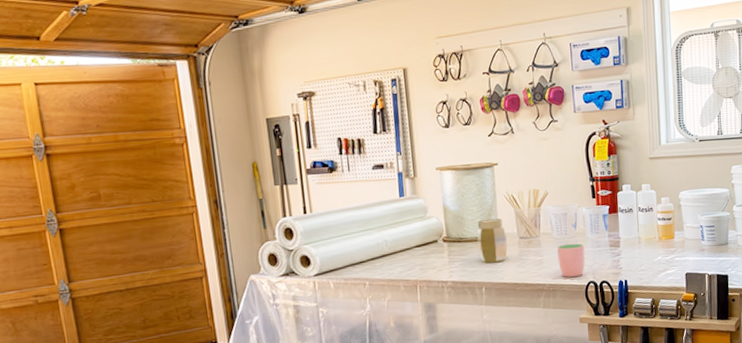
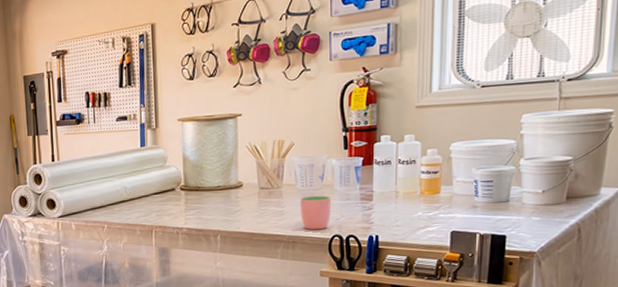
jar: present [477,218,508,264] -> none [215,168,246,213]

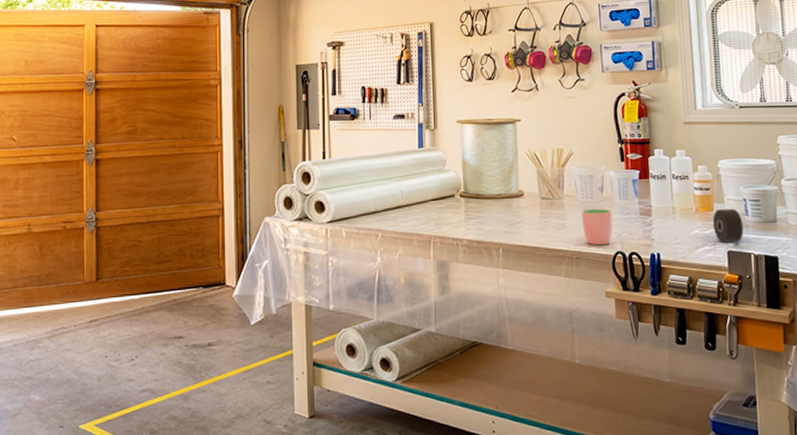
duct tape: none [437,190,472,224] -> present [712,208,744,243]

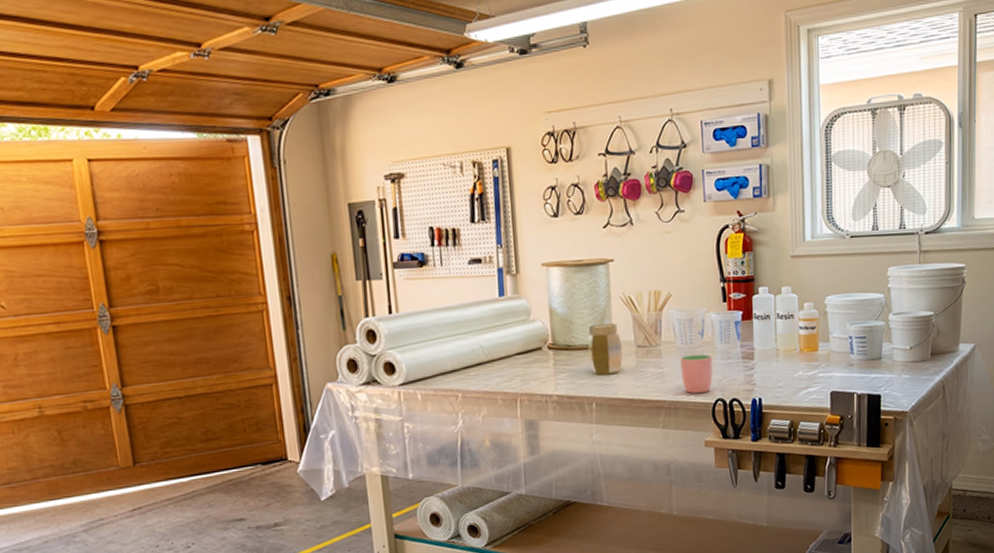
jar: none [496,175,528,224] -> present [588,323,623,376]
duct tape: present [712,208,744,243] -> none [816,347,848,383]

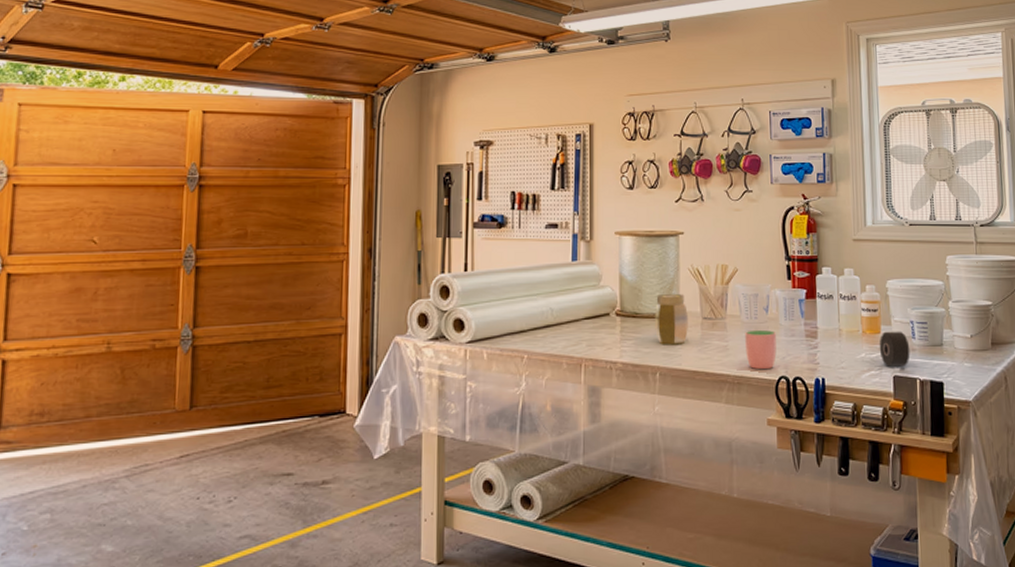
duct tape: none [816,347,848,383] -> present [879,331,910,367]

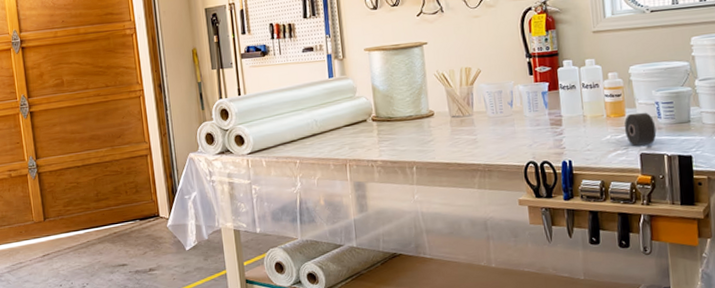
jar: present [655,293,688,345] -> none [407,97,439,143]
cup: present [745,329,777,370] -> none [492,122,524,158]

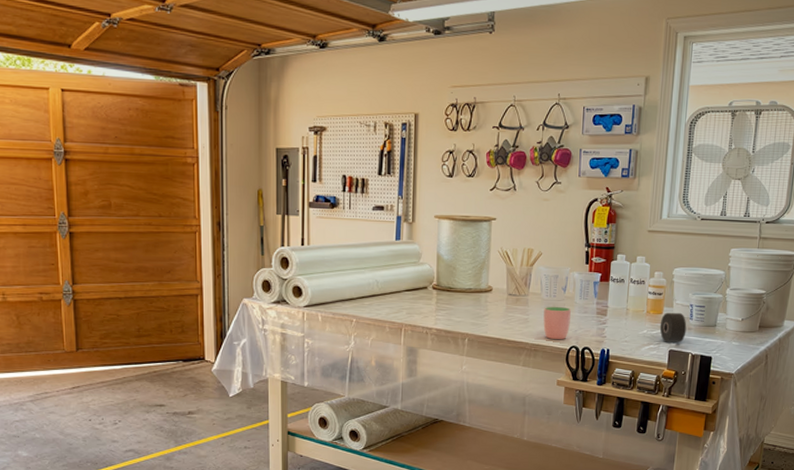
cup: none [492,122,524,158] -> present [543,306,572,340]

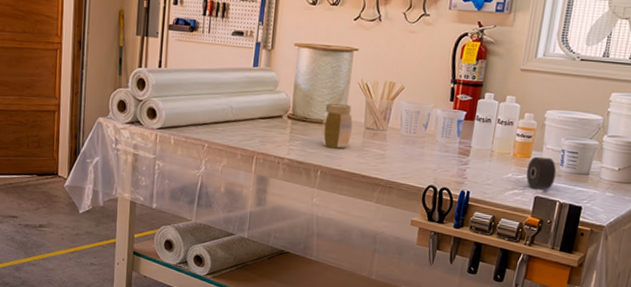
jar: none [466,271,495,316] -> present [321,103,353,149]
cup: present [543,306,572,340] -> none [400,142,432,179]

